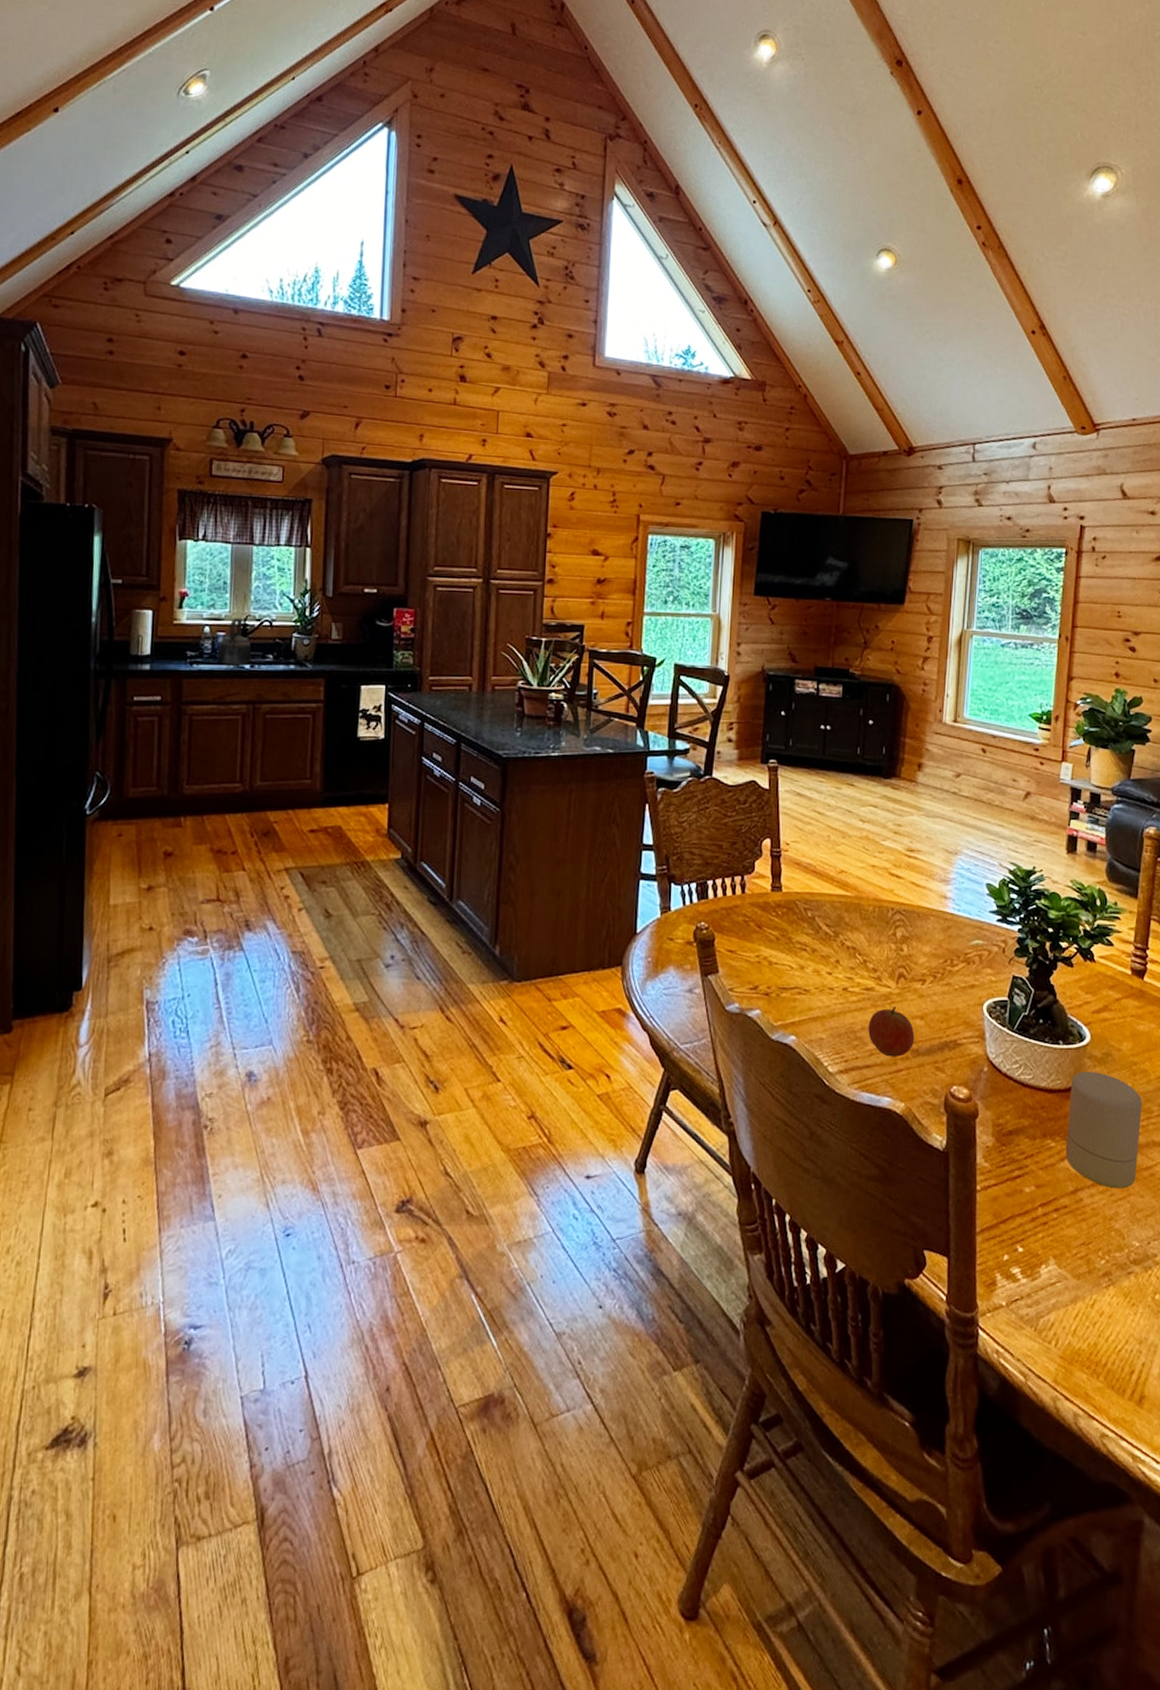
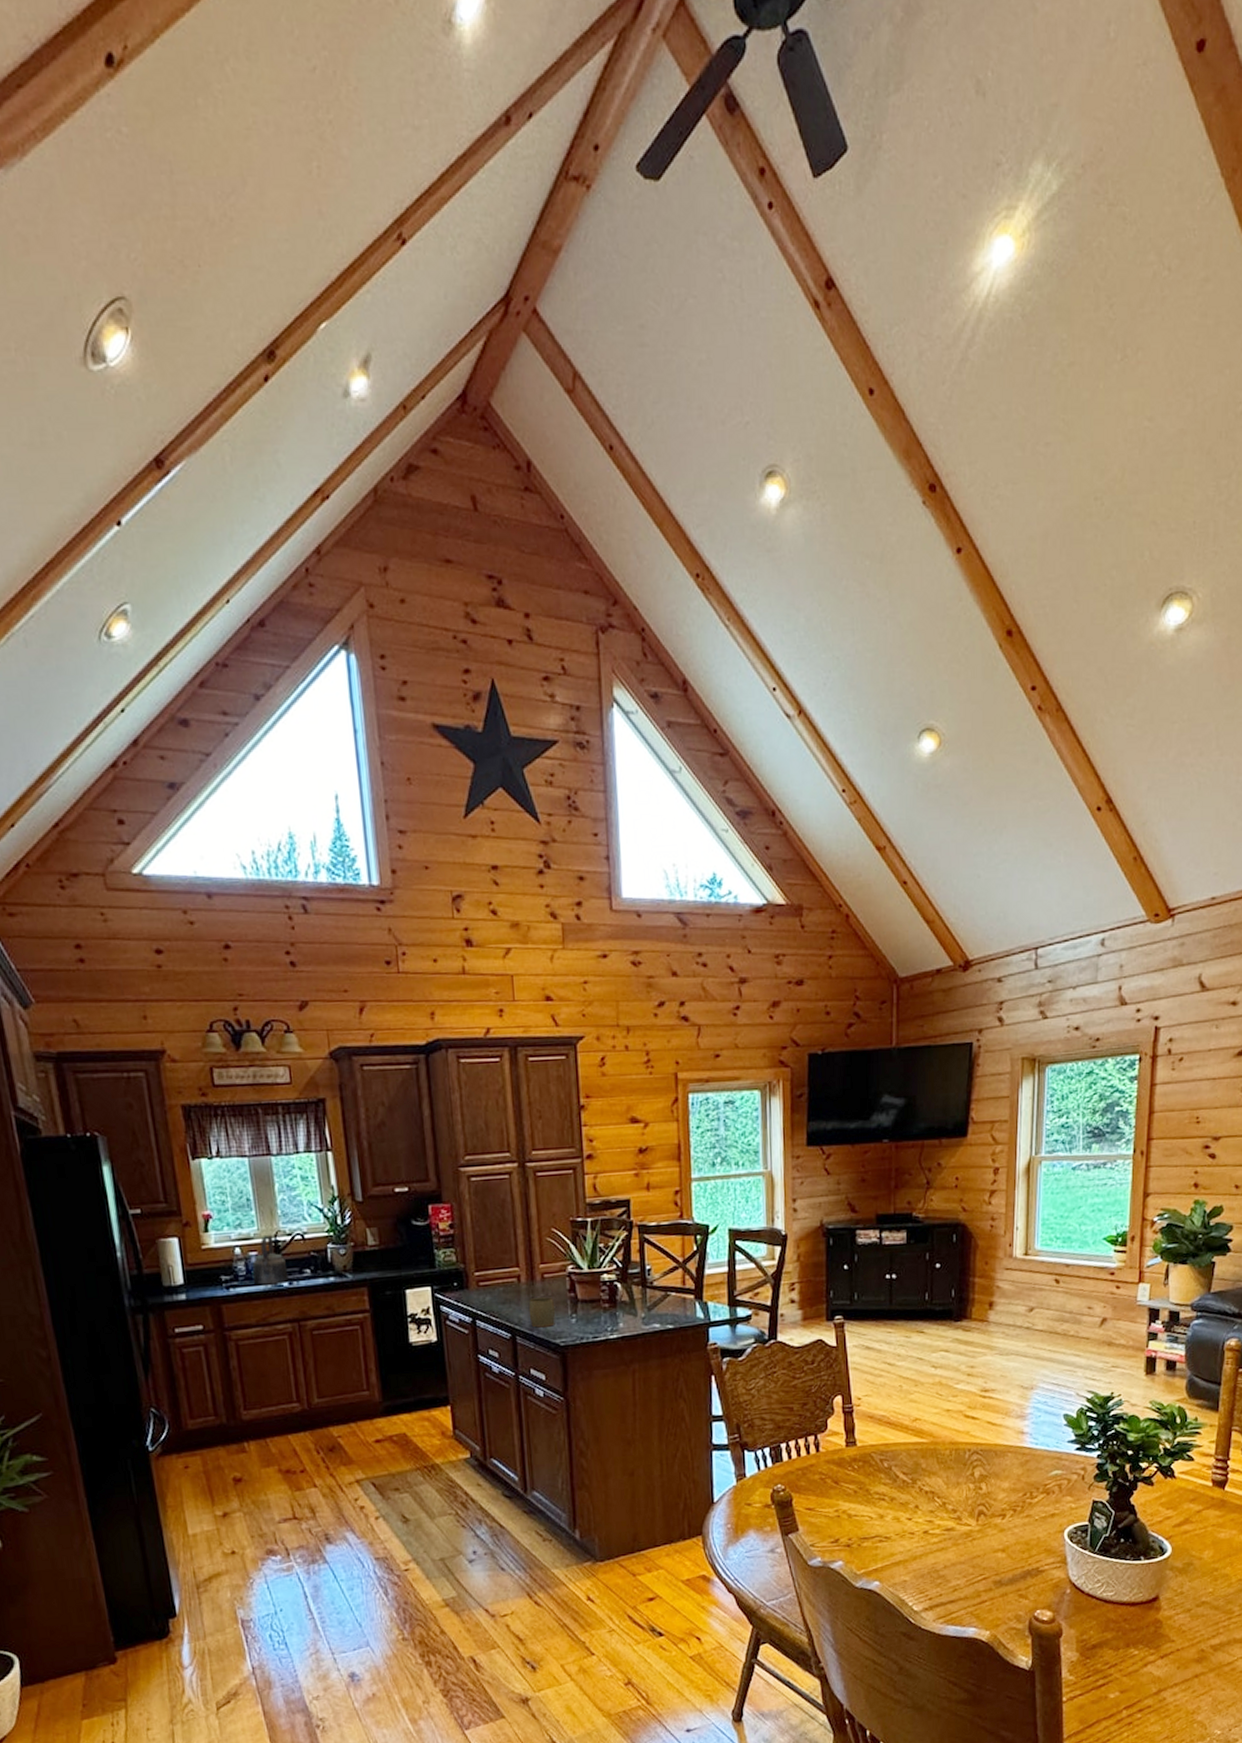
mug: none [476,708,502,737] -> present [528,1297,556,1328]
fruit: present [868,1006,915,1057] -> none [950,1542,997,1591]
candle: present [1065,1071,1142,1189] -> none [1148,1581,1224,1686]

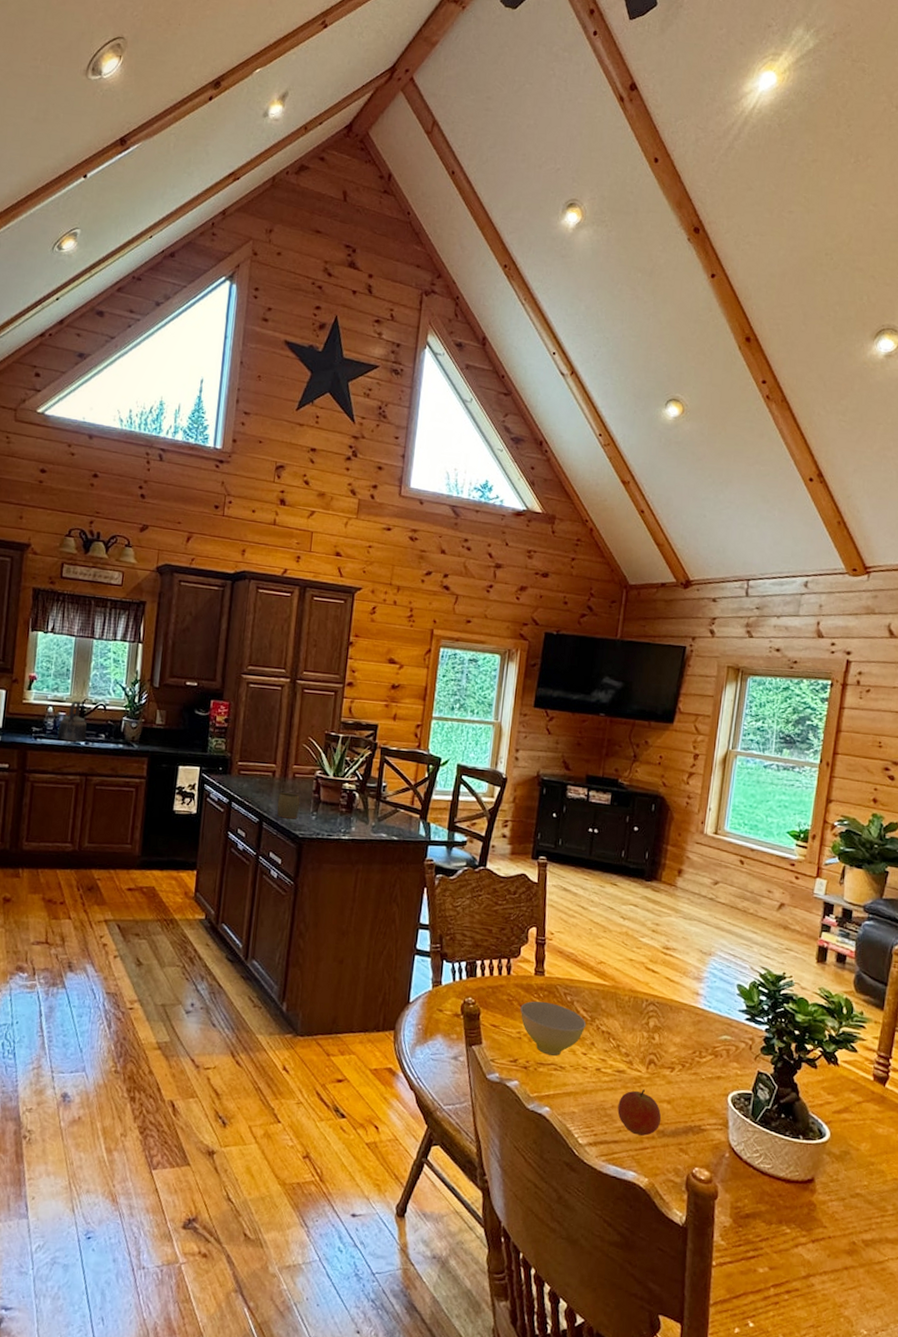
bowl: none [835,1472,908,1529] -> present [520,1001,587,1057]
fruit: none [950,1542,997,1591] -> present [617,1088,662,1136]

